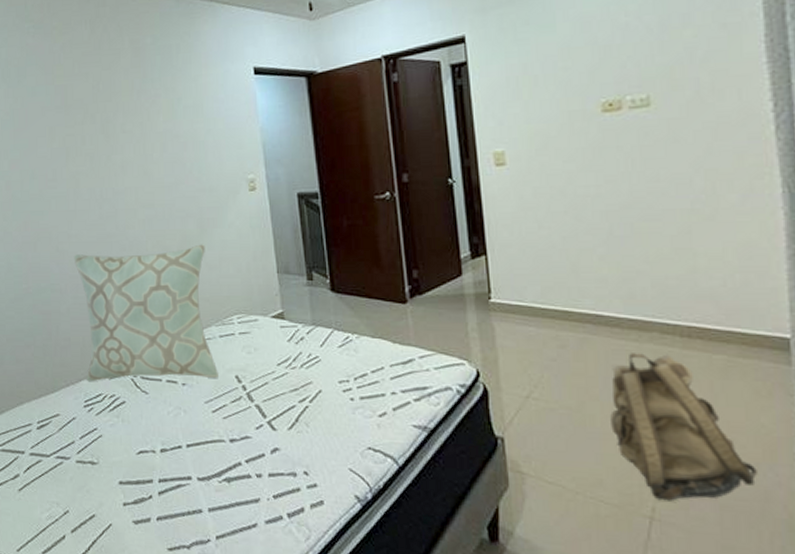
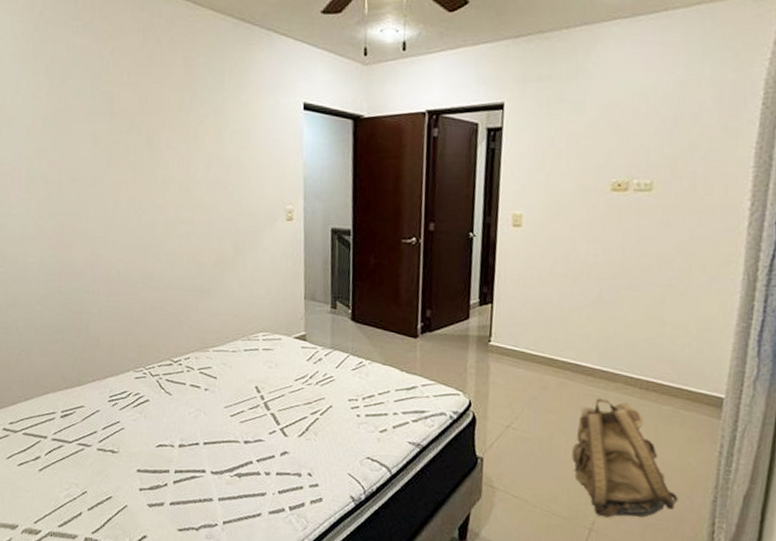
pillow: present [73,244,218,382] -> none [108,260,240,387]

